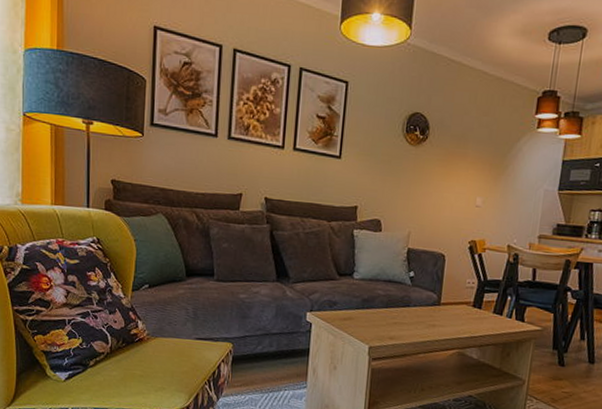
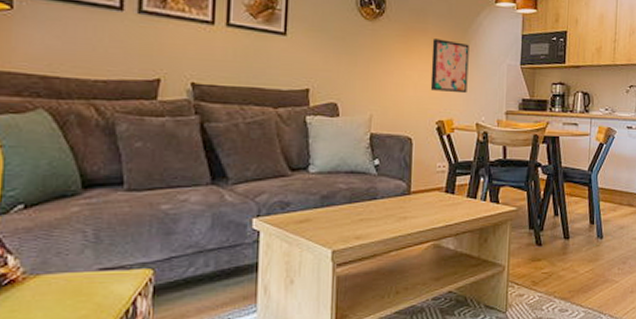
wall art: none [465,163,507,217] -> present [430,39,469,94]

